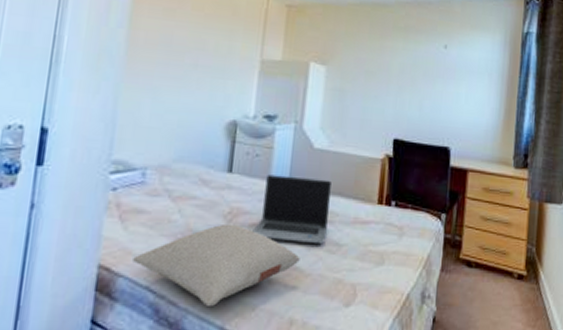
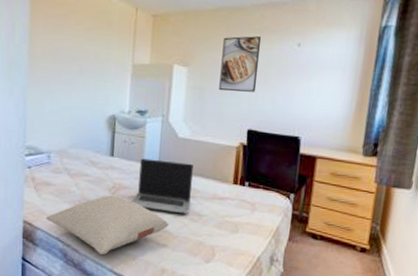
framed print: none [361,34,407,96] -> present [219,36,262,92]

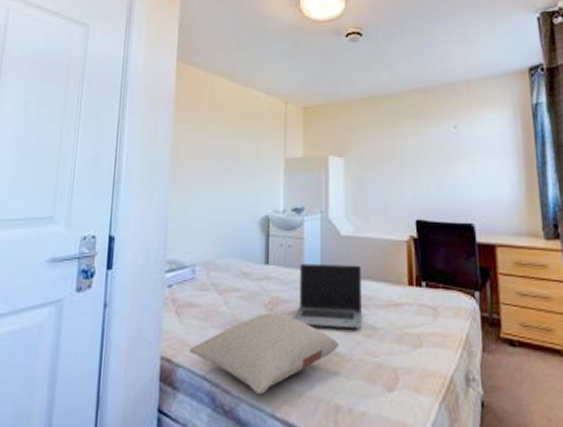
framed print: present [219,36,262,92] -> none [378,121,419,180]

